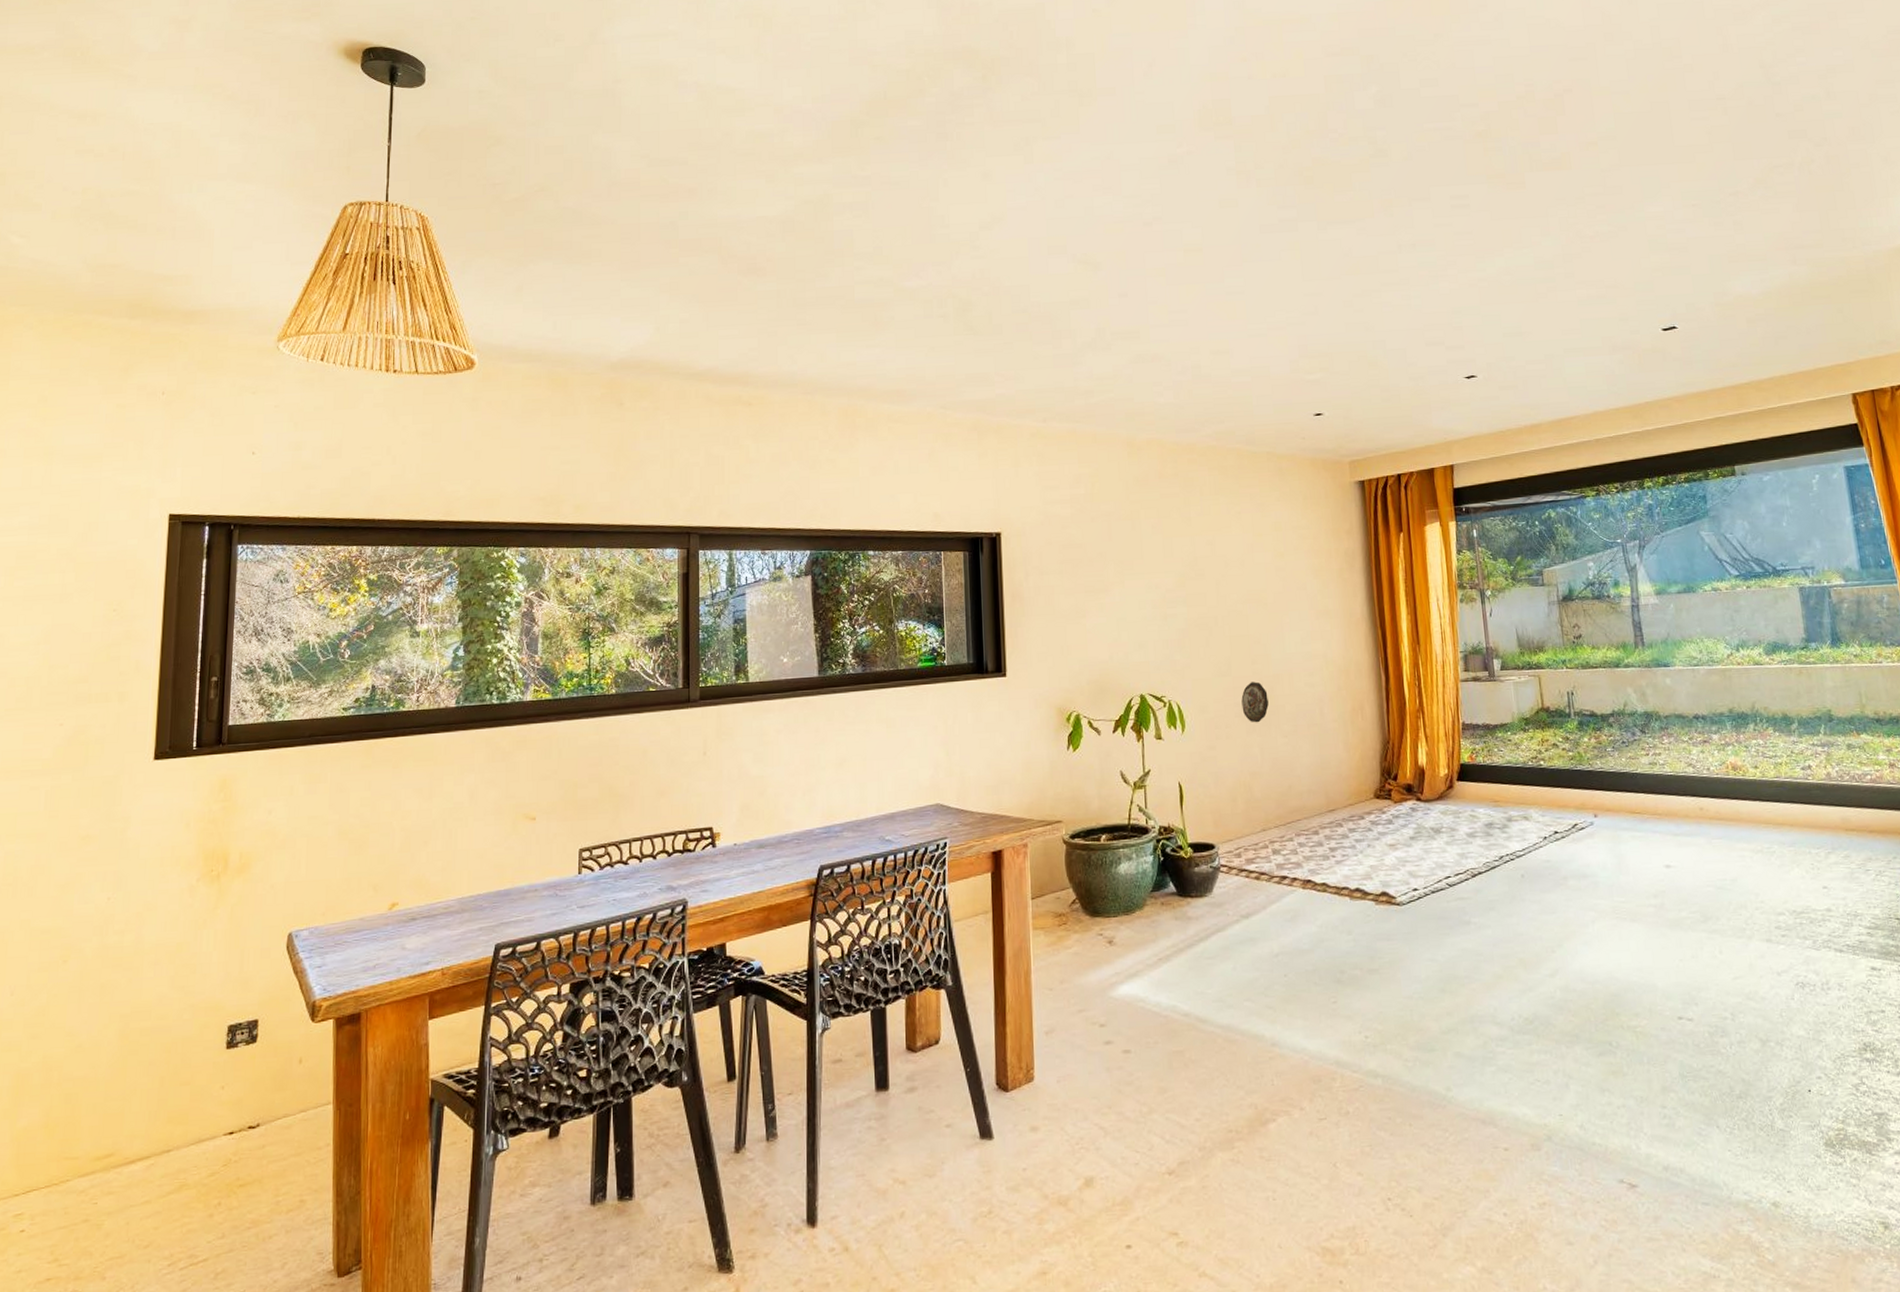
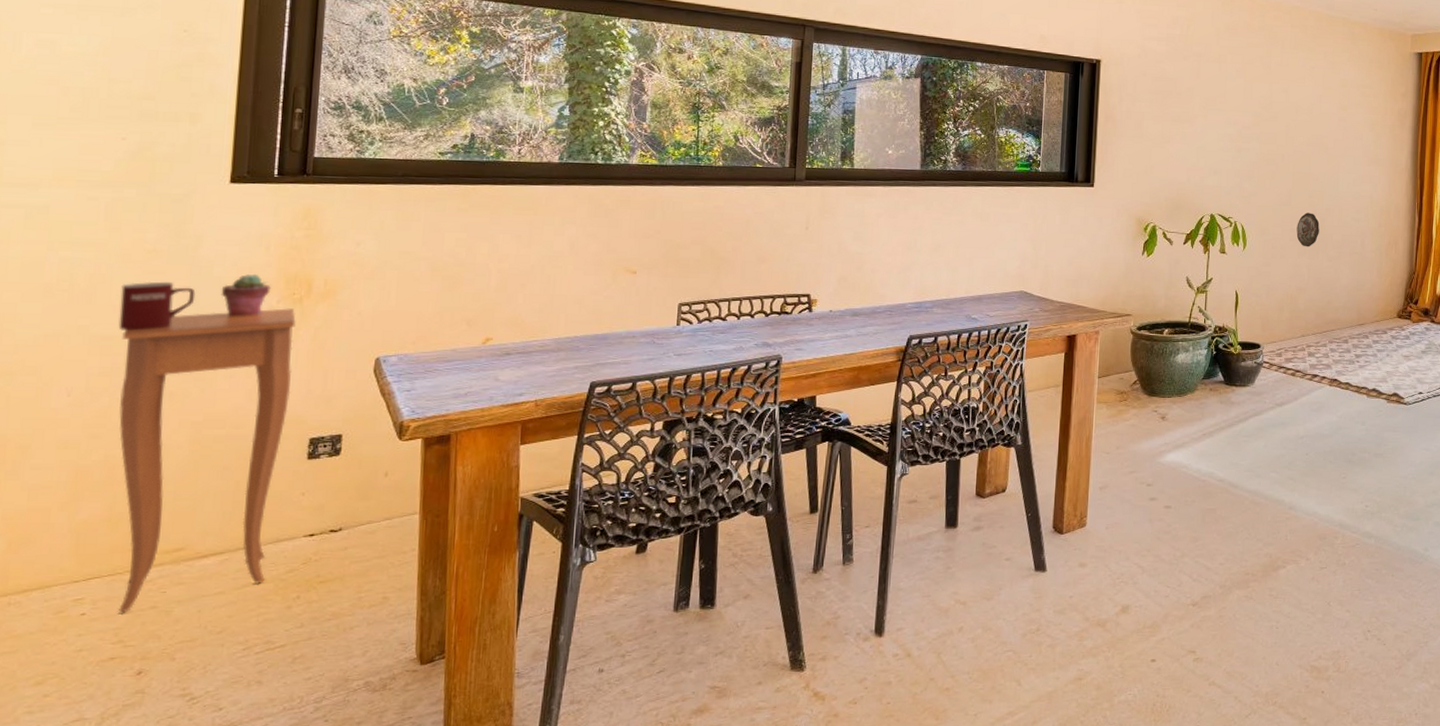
side table: none [54,886,214,1229] -> present [118,308,296,613]
mug: none [56,867,124,922] -> present [118,281,196,331]
potted succulent: none [146,852,191,900] -> present [221,273,271,317]

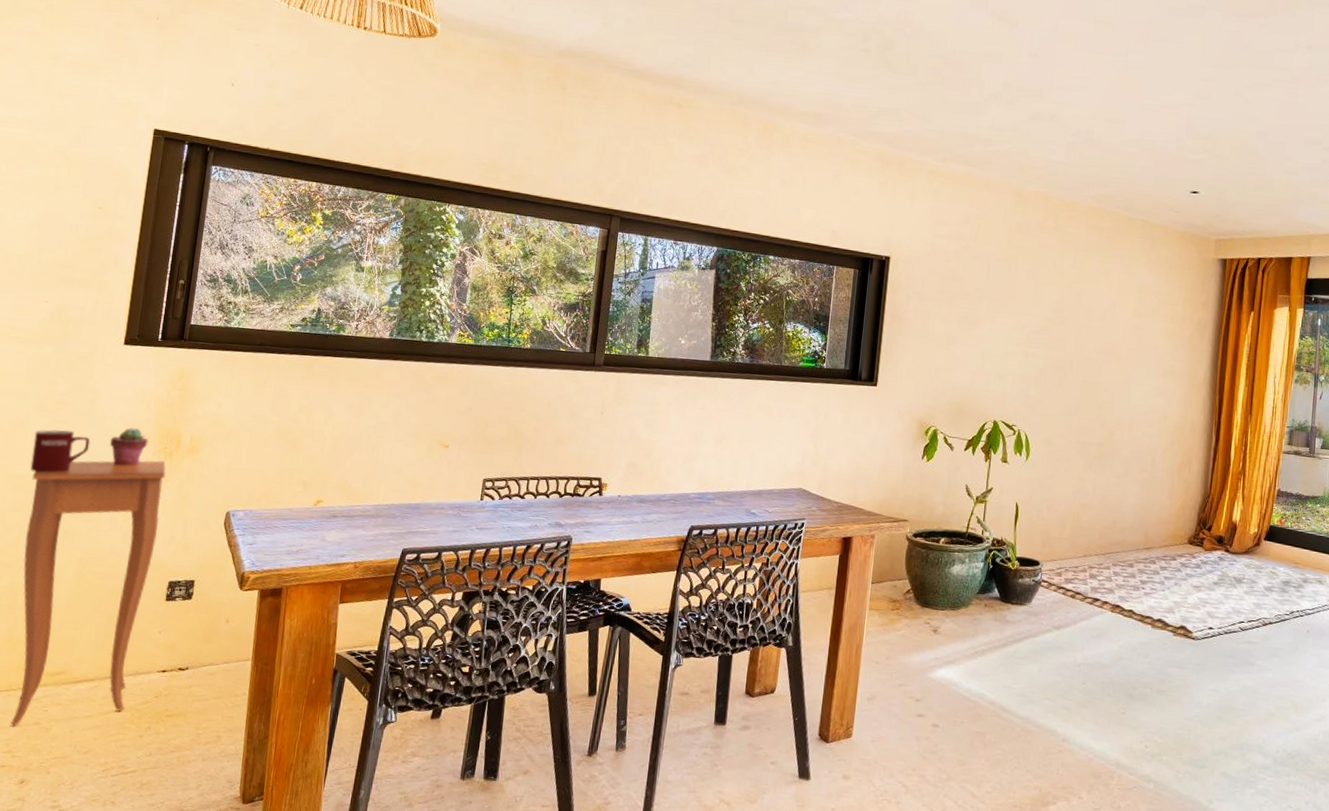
decorative plate: present [1296,212,1320,247] -> none [1082,424,1108,462]

